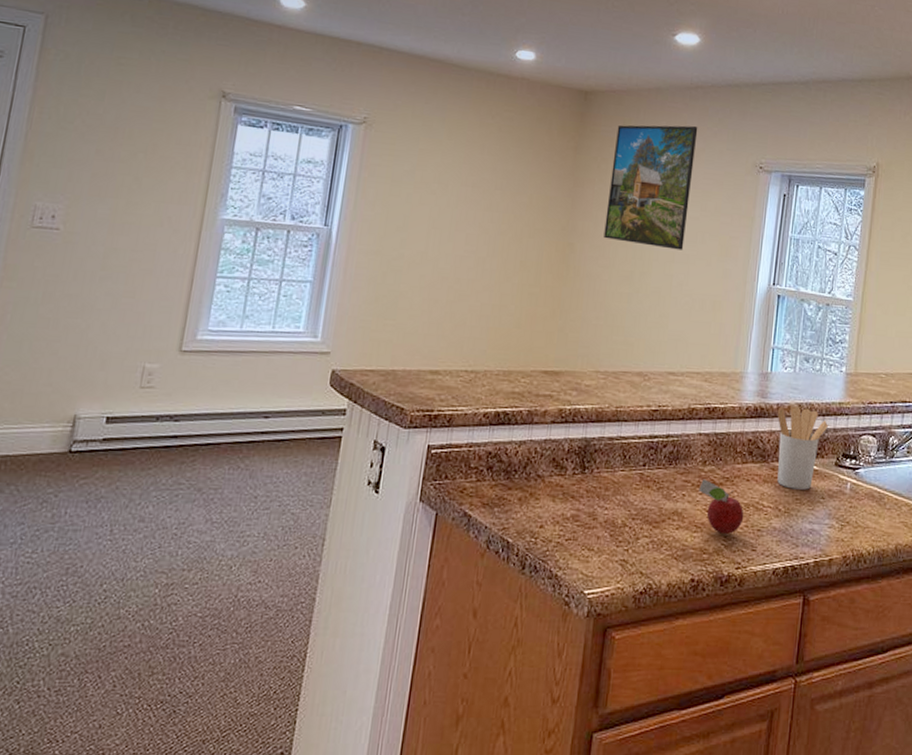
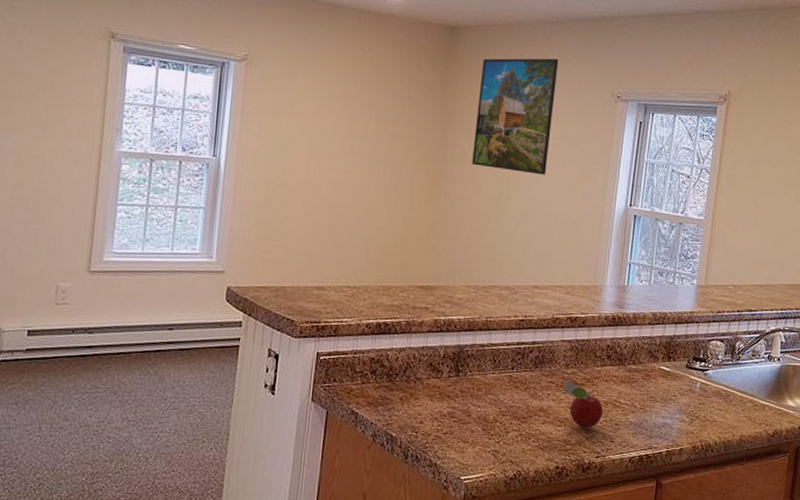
utensil holder: present [777,406,829,490] -> none [633,315,681,389]

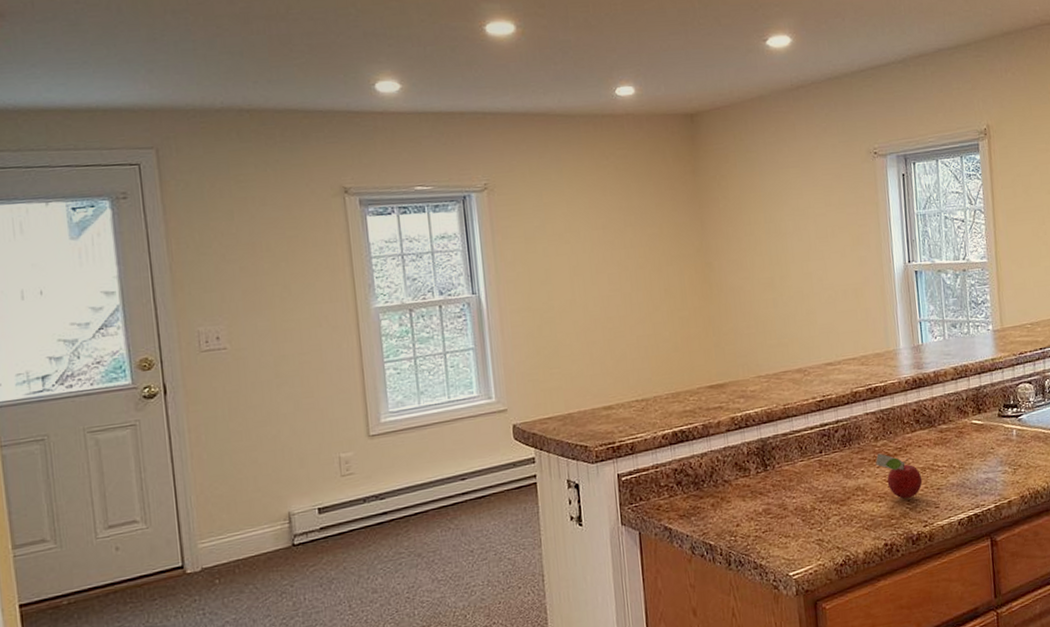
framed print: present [472,58,559,175] -> none [729,125,817,252]

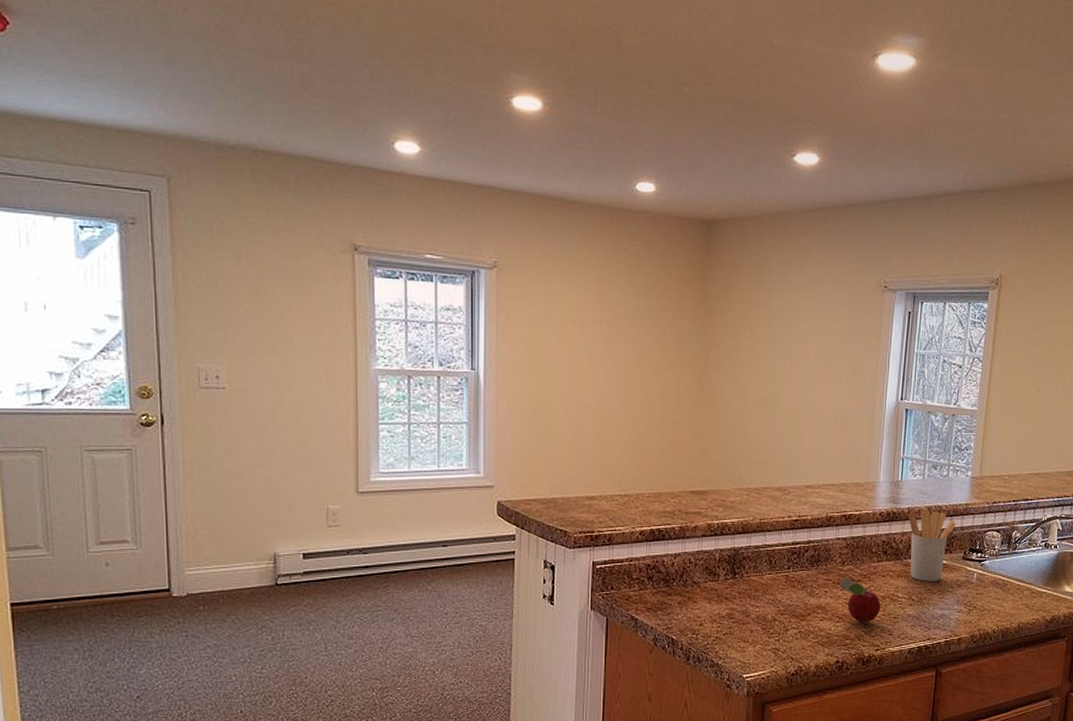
utensil holder: none [935,370,986,446] -> present [908,509,957,581]

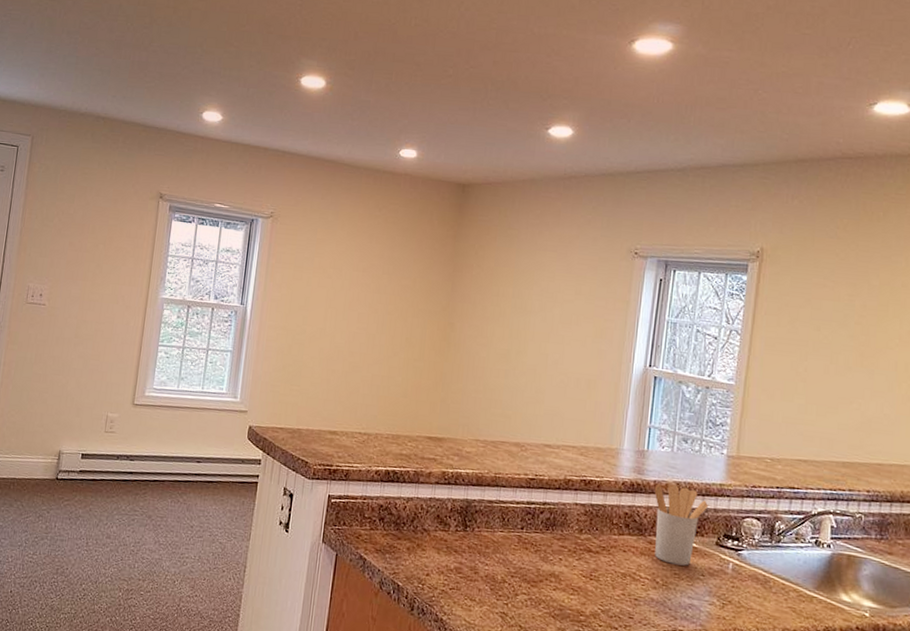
fruit: present [839,577,881,622] -> none [575,546,621,600]

